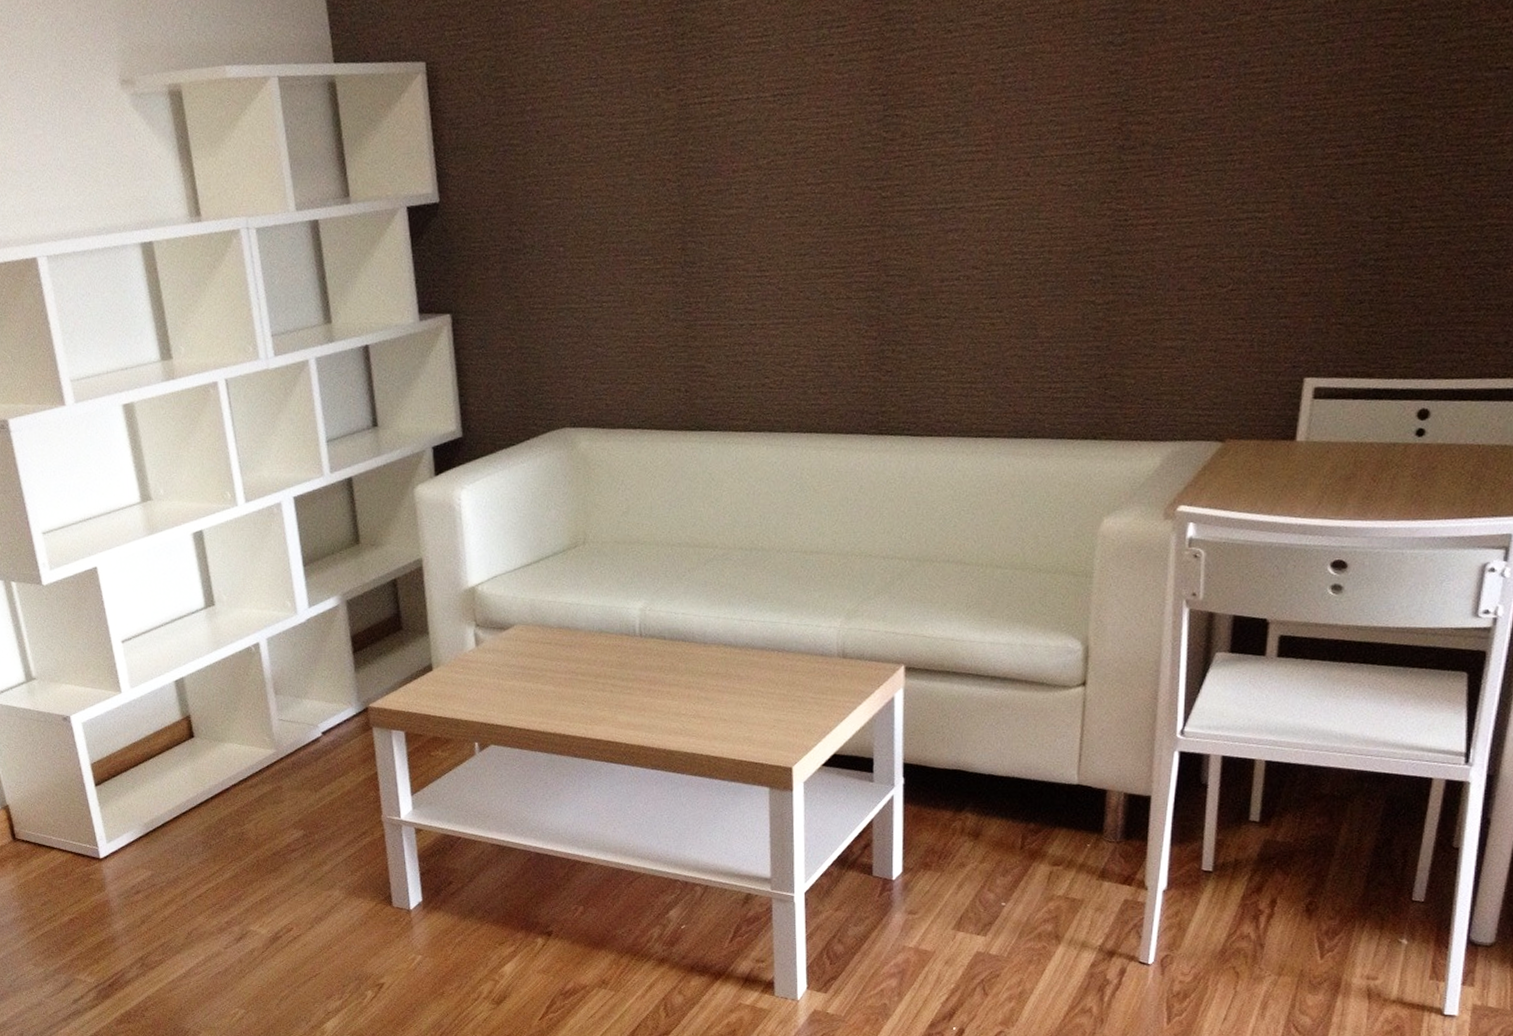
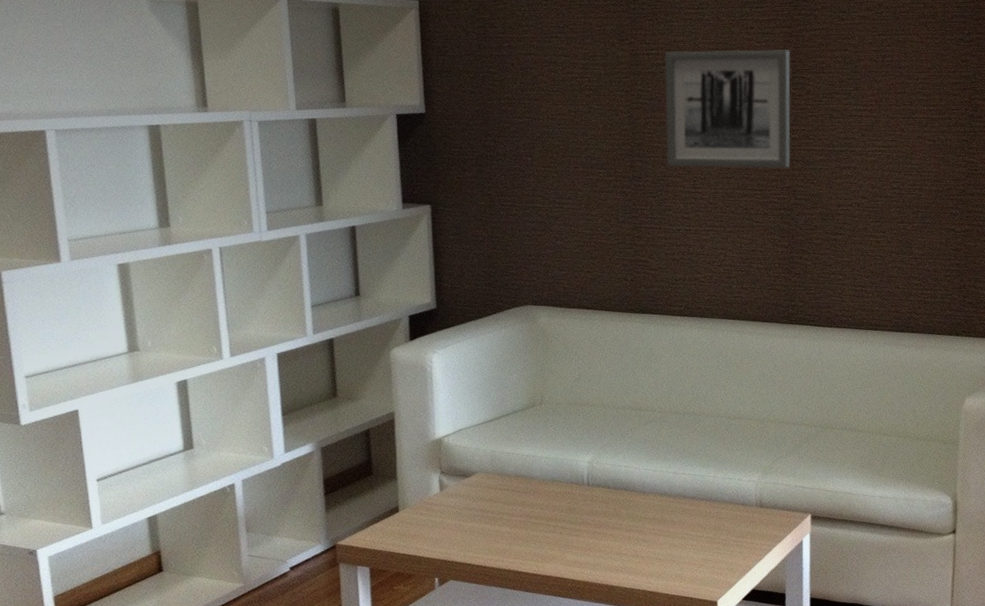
wall art: none [722,80,881,246] -> present [665,50,791,169]

